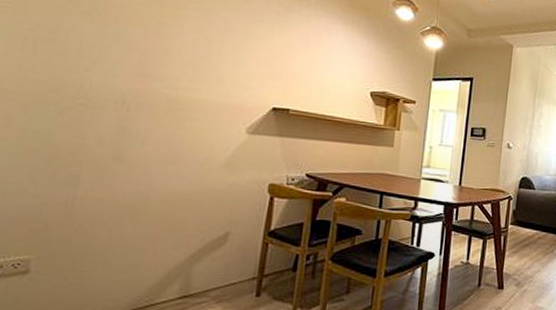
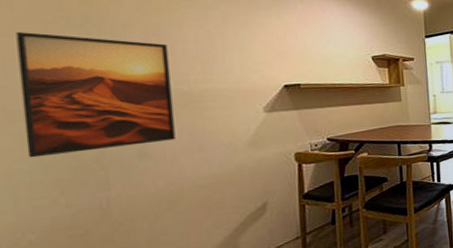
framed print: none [9,10,165,147] -> present [16,32,176,158]

